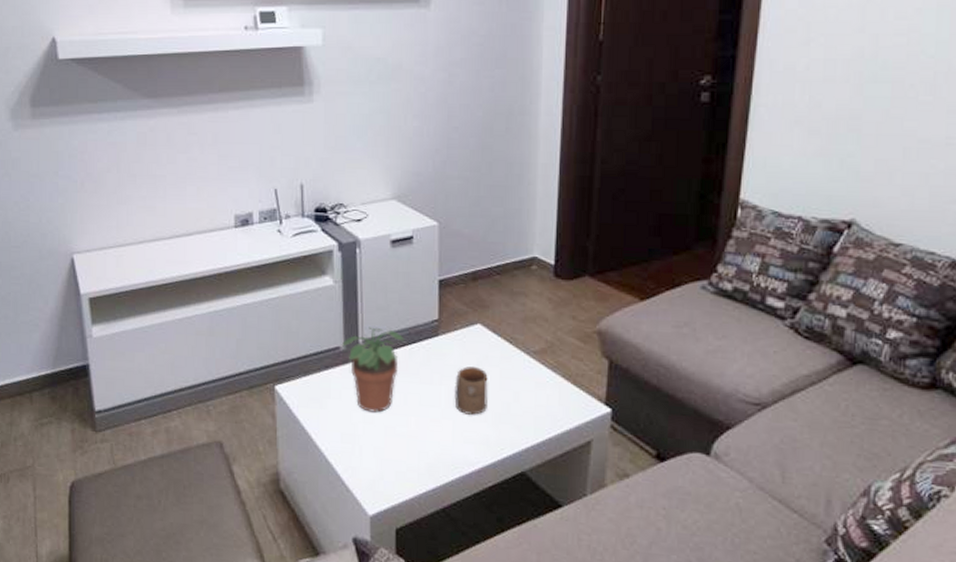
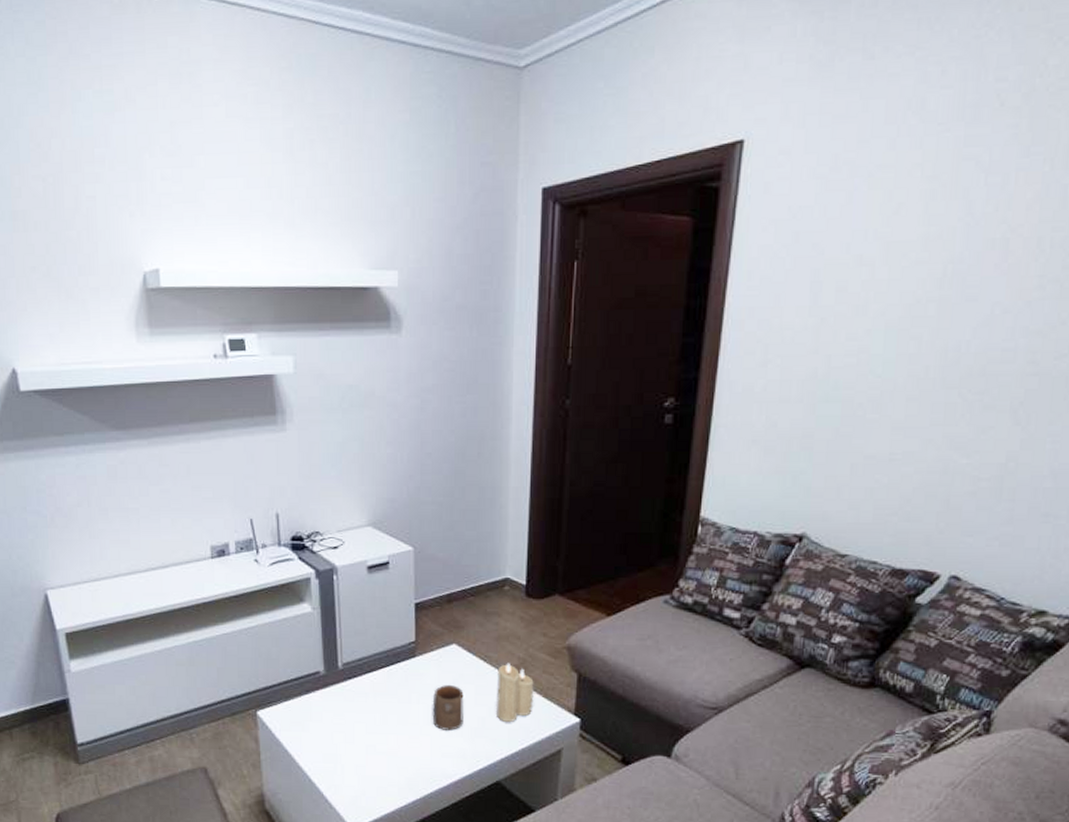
potted plant: present [341,327,405,413] -> none [321,651,383,733]
candle: none [522,346,562,409] -> present [497,663,534,722]

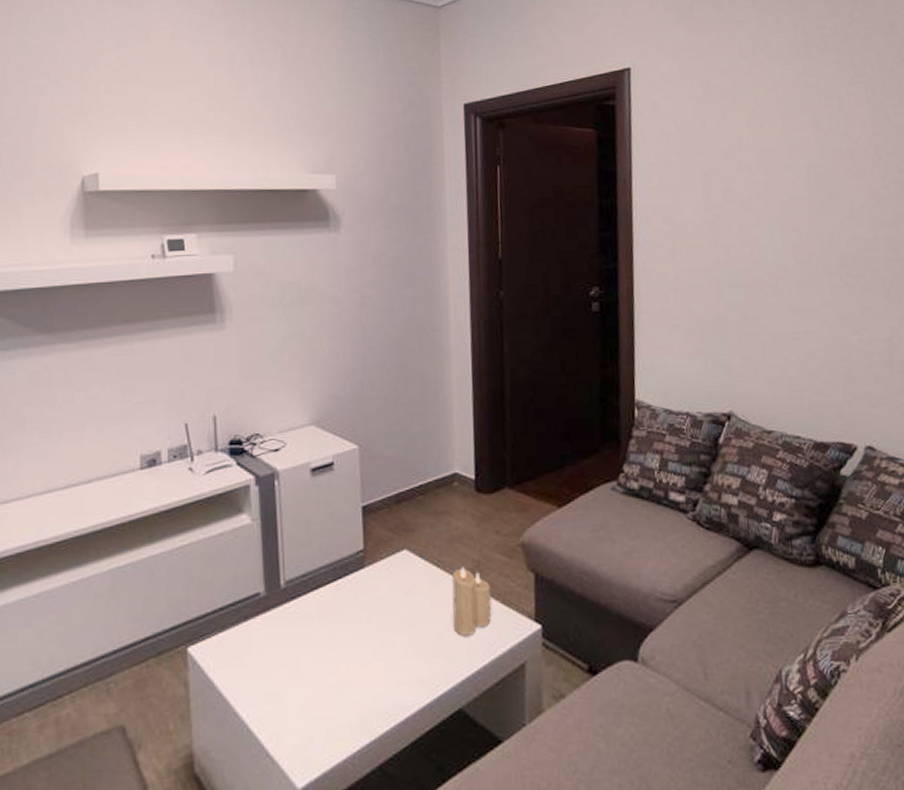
cup: present [432,685,464,731] -> none [384,597,419,652]

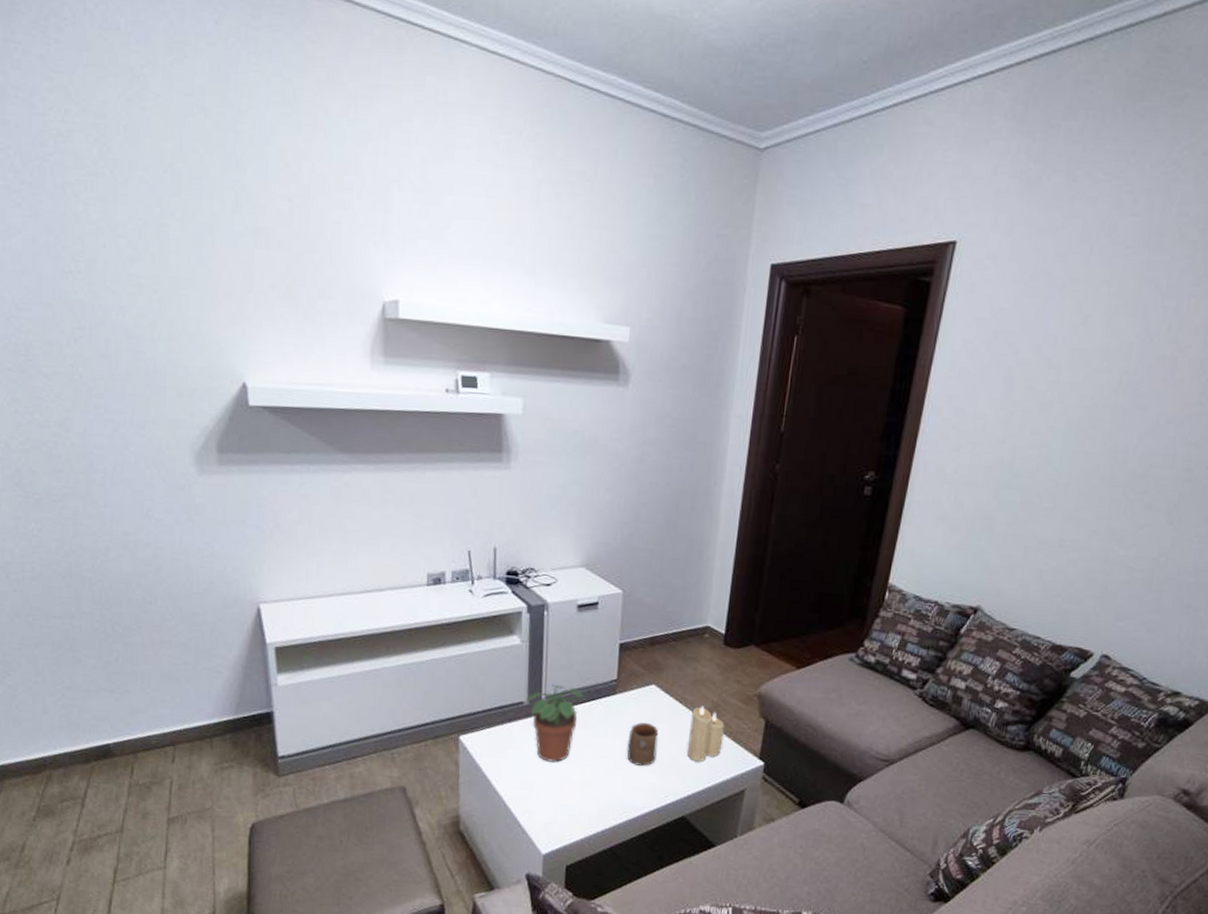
potted plant: none [261,566,329,664] -> present [525,684,585,763]
cup: none [384,597,419,652] -> present [627,722,659,766]

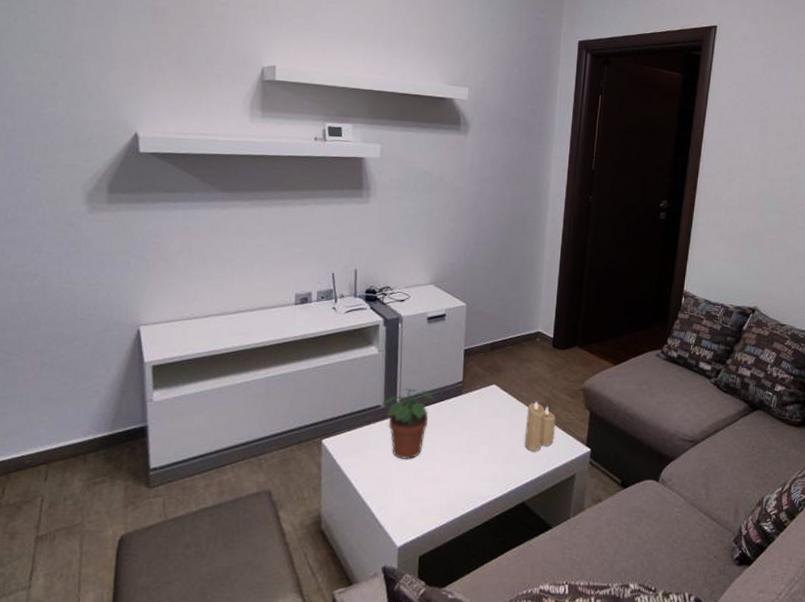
cup: present [627,722,659,766] -> none [472,419,499,458]

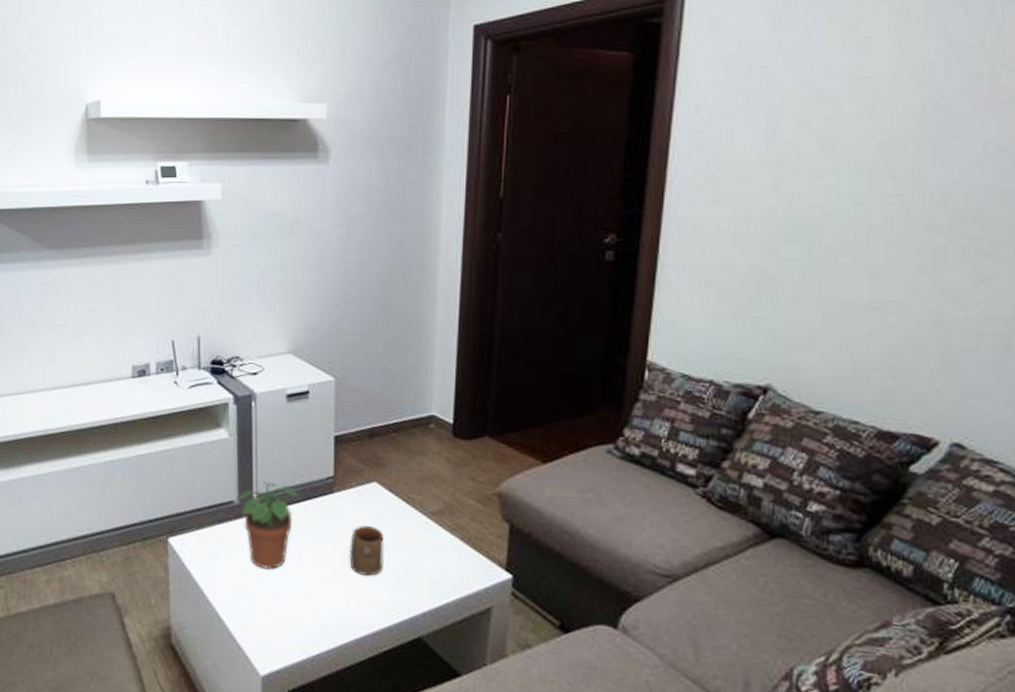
cup: none [472,419,499,458] -> present [349,525,384,576]
candle: present [525,401,556,451] -> none [419,506,461,572]

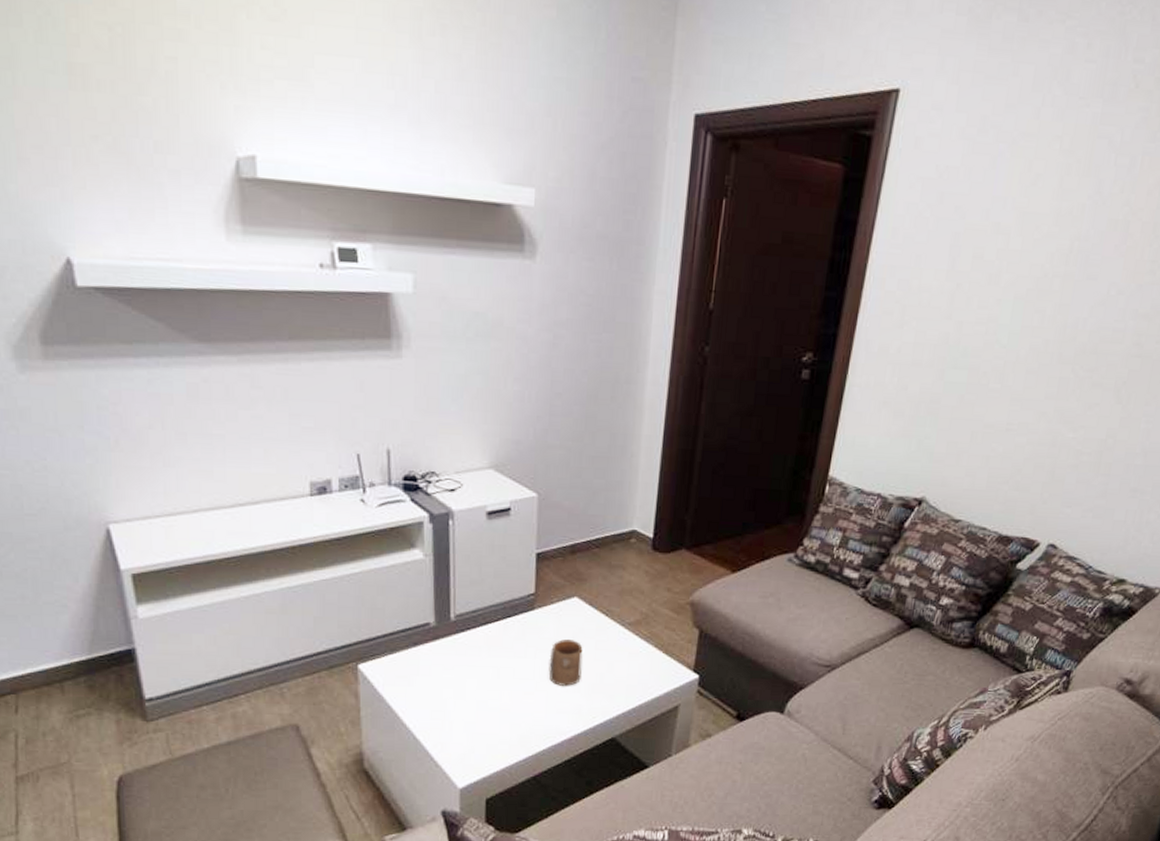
potted plant: present [235,481,299,570] -> none [431,601,499,688]

